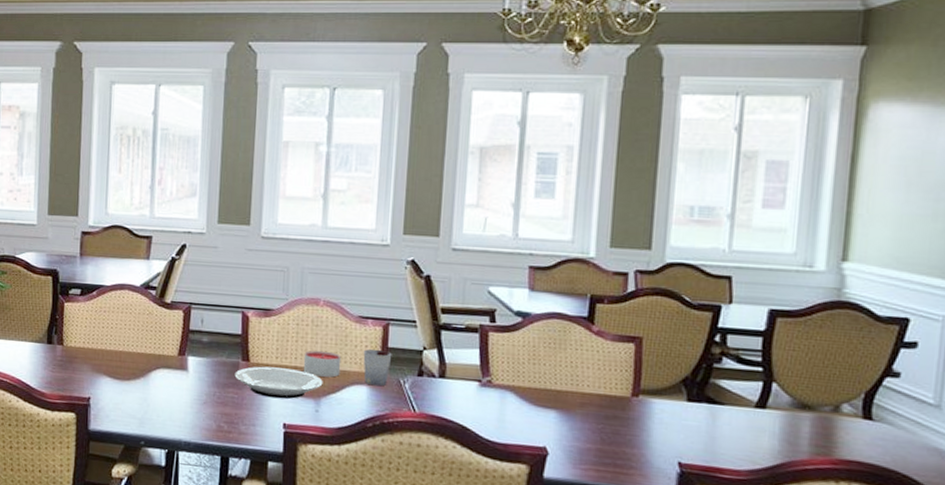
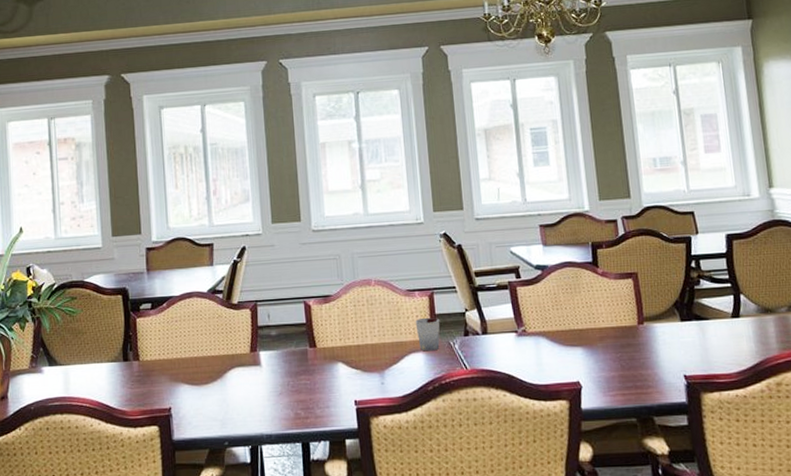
plate: present [234,366,323,399] -> none [304,348,384,378]
candle: present [303,350,342,378] -> none [364,326,398,351]

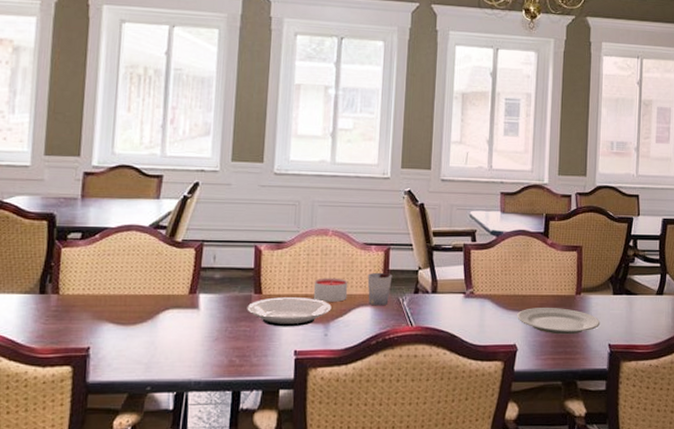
plate: none [304,348,384,378] -> present [247,297,332,327]
candle: none [364,326,398,351] -> present [313,277,348,302]
plate: none [576,340,671,368] -> present [517,308,601,335]

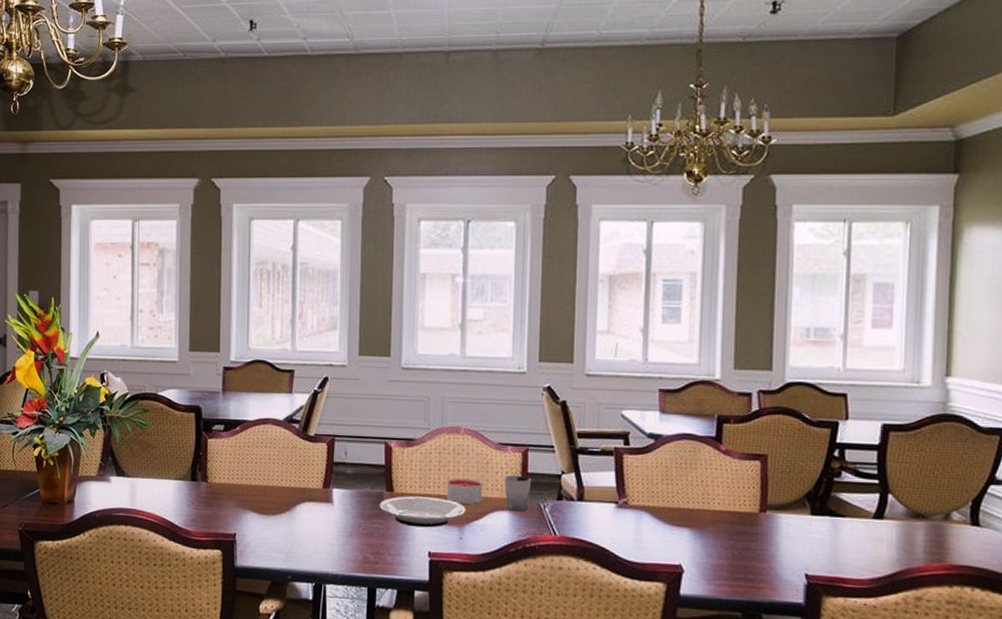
plate: present [517,308,601,335] -> none [682,524,794,559]

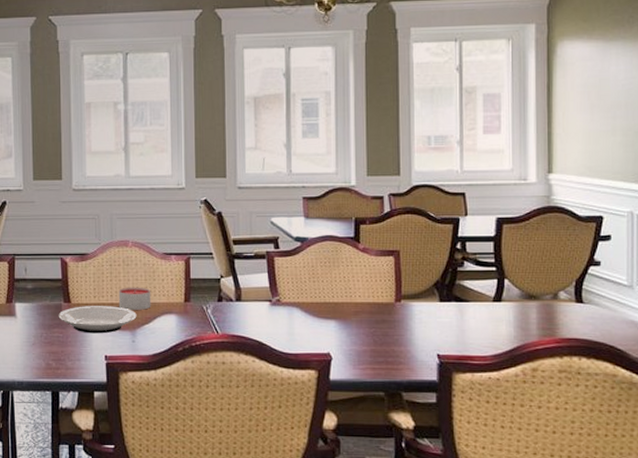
cup: present [504,475,532,512] -> none [170,281,195,314]

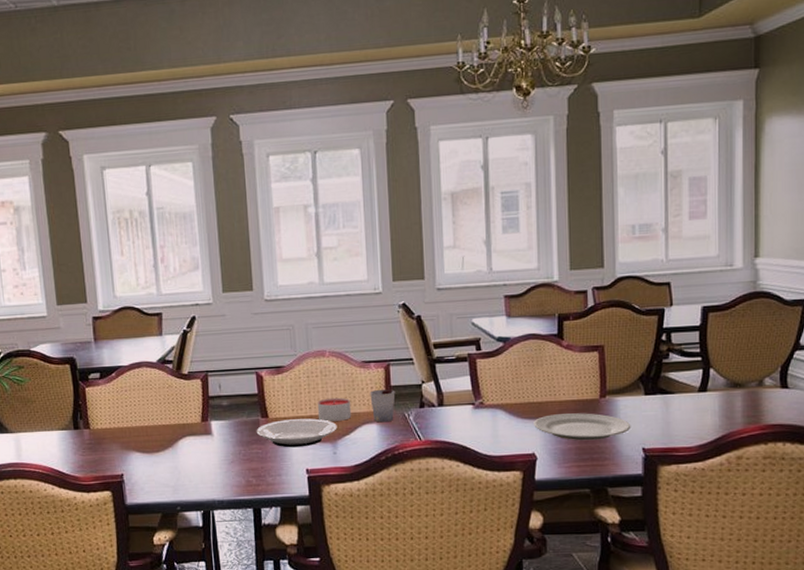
cup: none [170,281,195,314] -> present [370,389,396,423]
plate: none [329,315,426,344] -> present [534,413,631,441]

